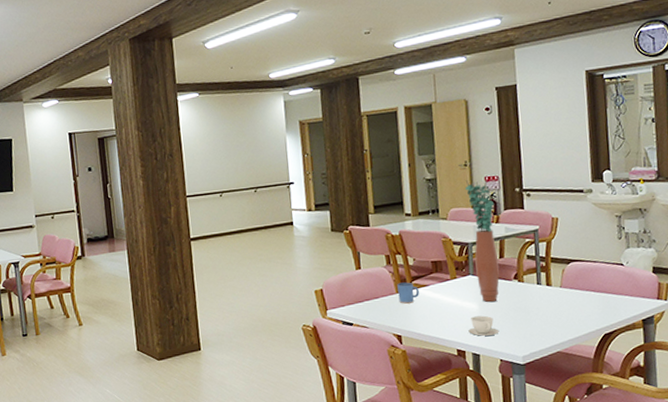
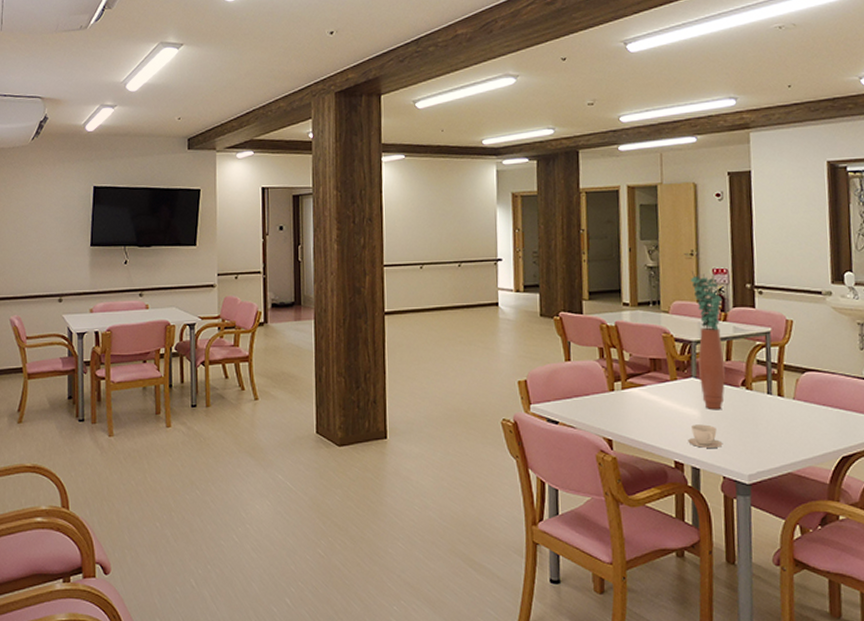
mug: present [397,282,420,304] -> none [610,379,636,404]

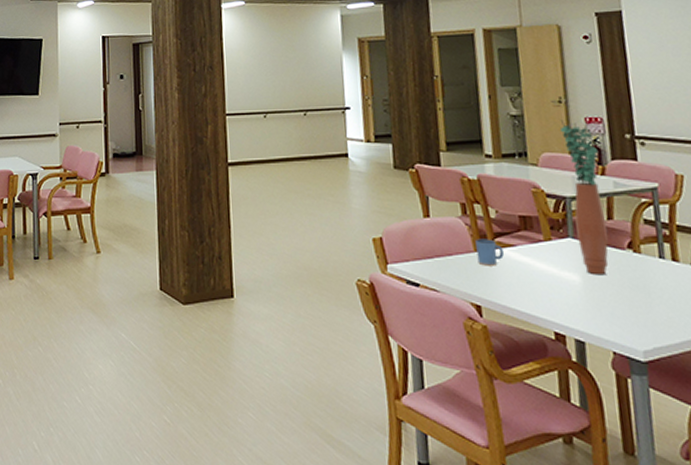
mug: none [610,379,636,404] -> present [475,239,505,266]
teacup: present [688,424,723,448] -> none [569,291,611,318]

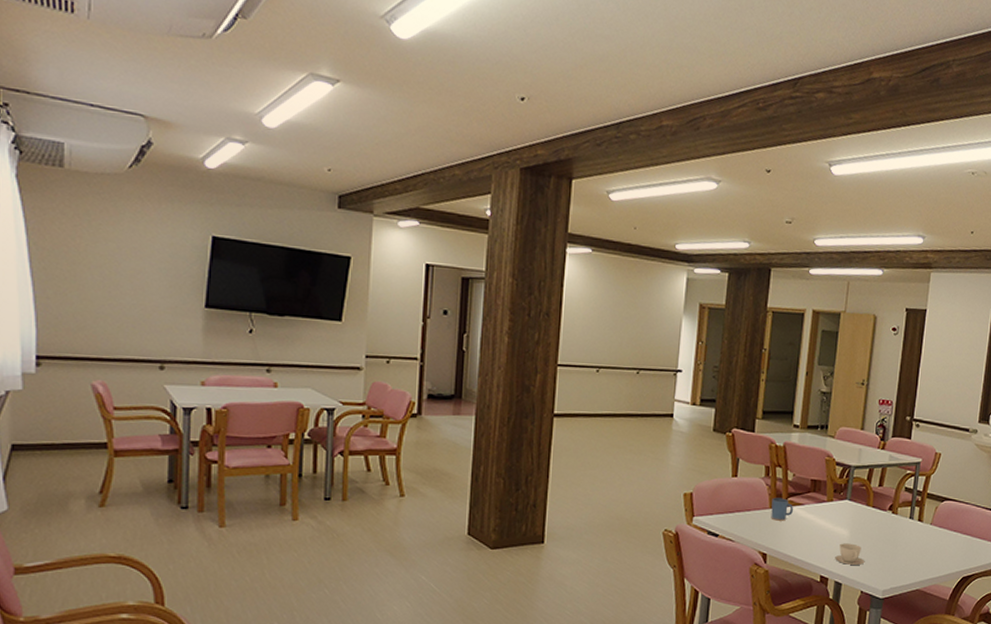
vase: present [559,120,609,276] -> none [853,400,884,531]
teacup: none [569,291,611,318] -> present [835,543,865,565]

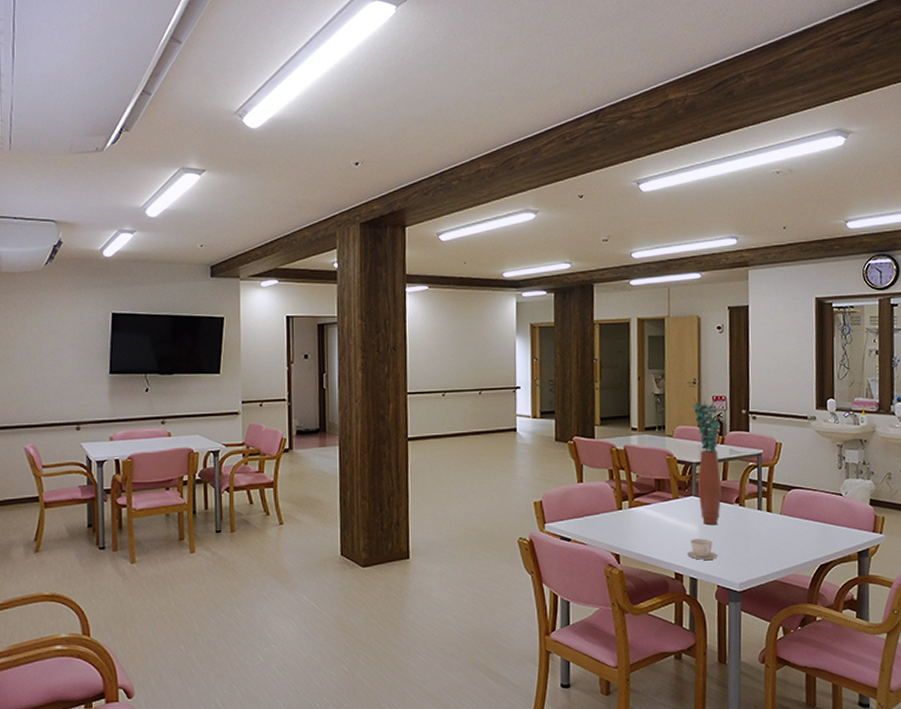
mug: present [771,497,794,521] -> none [619,499,641,522]
vase: none [853,400,884,531] -> present [692,398,722,526]

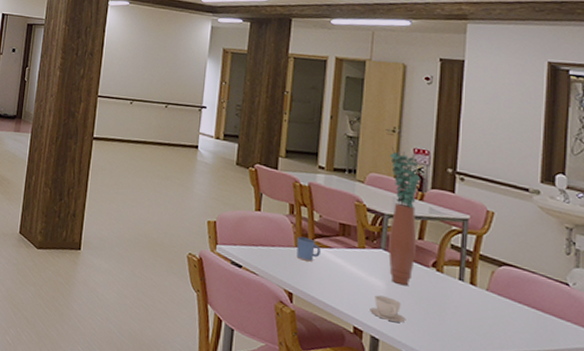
mug: none [619,499,641,522] -> present [296,236,322,262]

